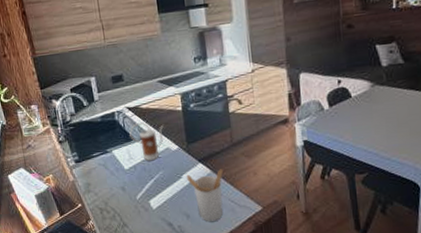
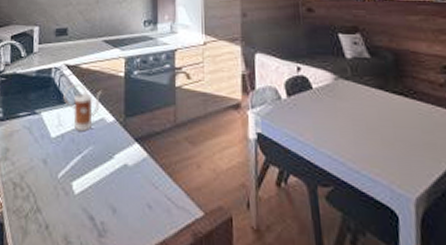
utensil holder: present [186,169,223,222] -> none [119,154,161,224]

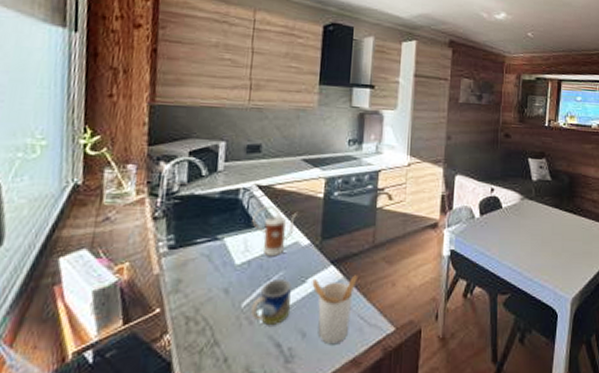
mug: none [67,153,101,199] -> present [251,278,291,326]
utensil holder: none [119,154,161,224] -> present [312,275,357,345]

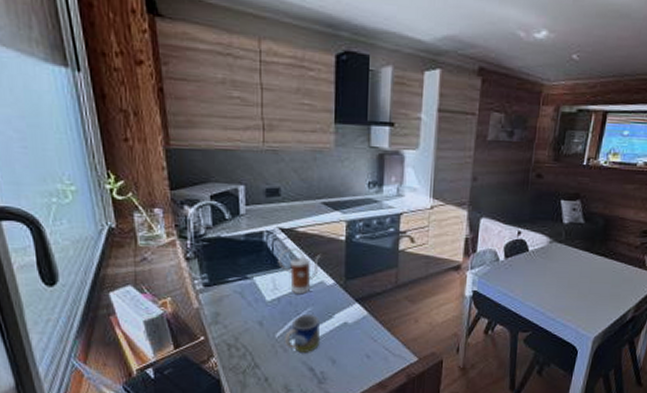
utensil holder: present [312,275,357,345] -> none [339,312,381,371]

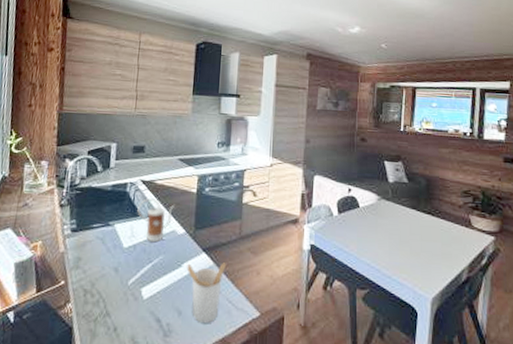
mug: present [285,313,321,354] -> none [136,262,169,303]
utensil holder: none [339,312,381,371] -> present [187,262,226,324]

